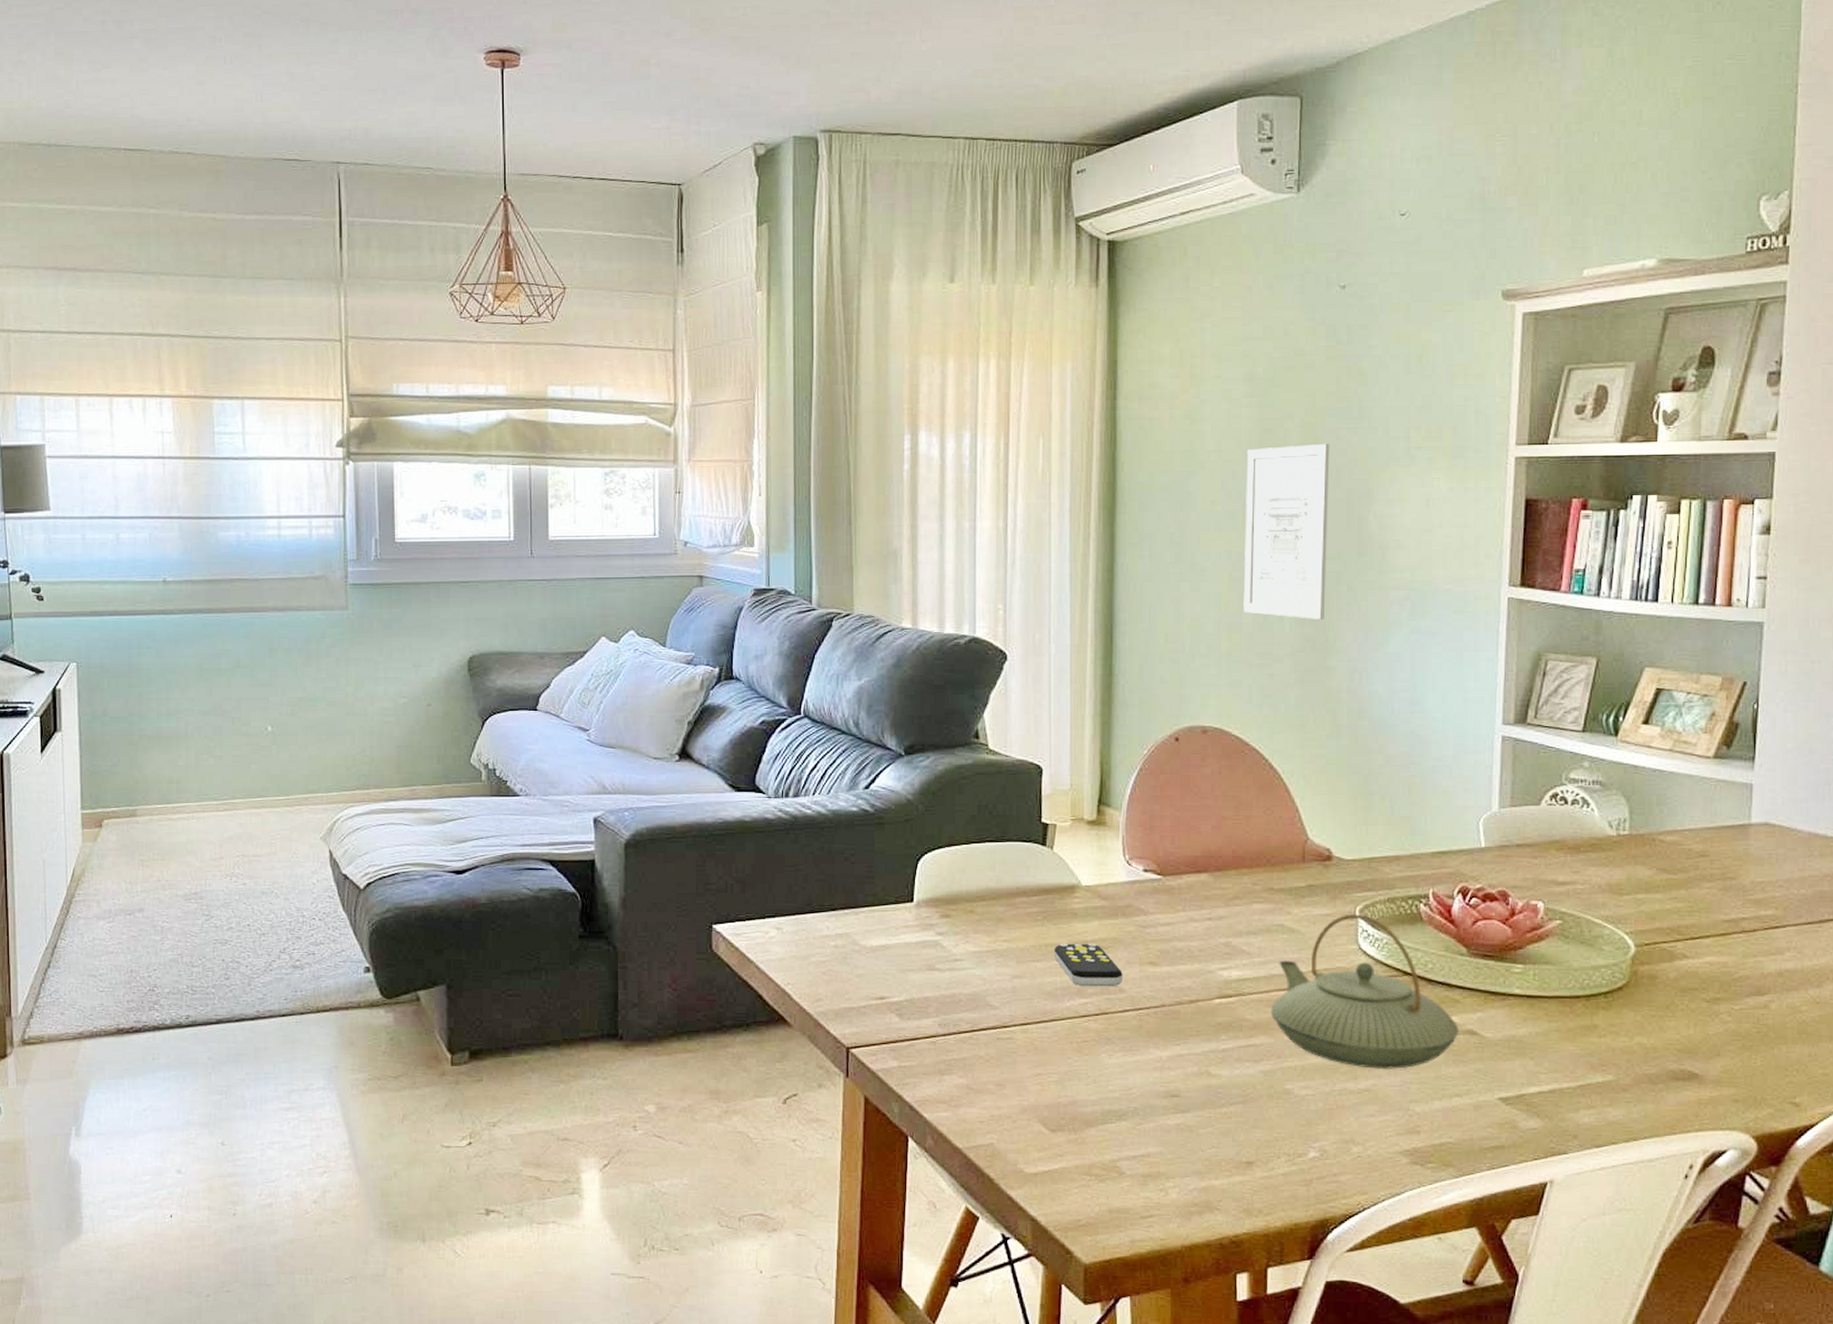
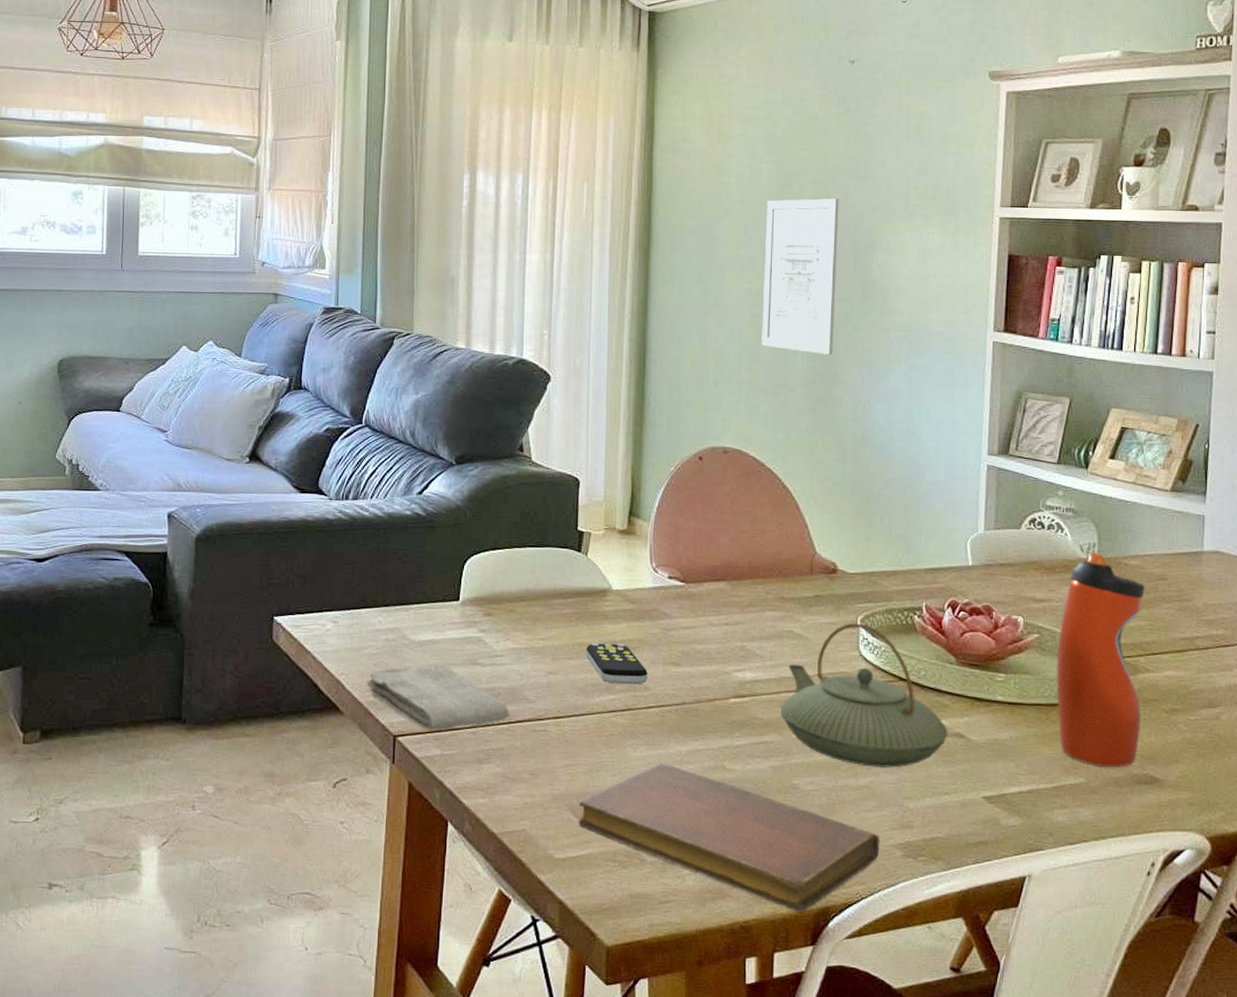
washcloth: none [815,970,972,1042] -> present [367,663,510,731]
notebook: none [1050,1070,1384,1225] -> present [578,763,880,913]
water bottle: none [1581,828,1683,1062] -> present [1056,552,1145,767]

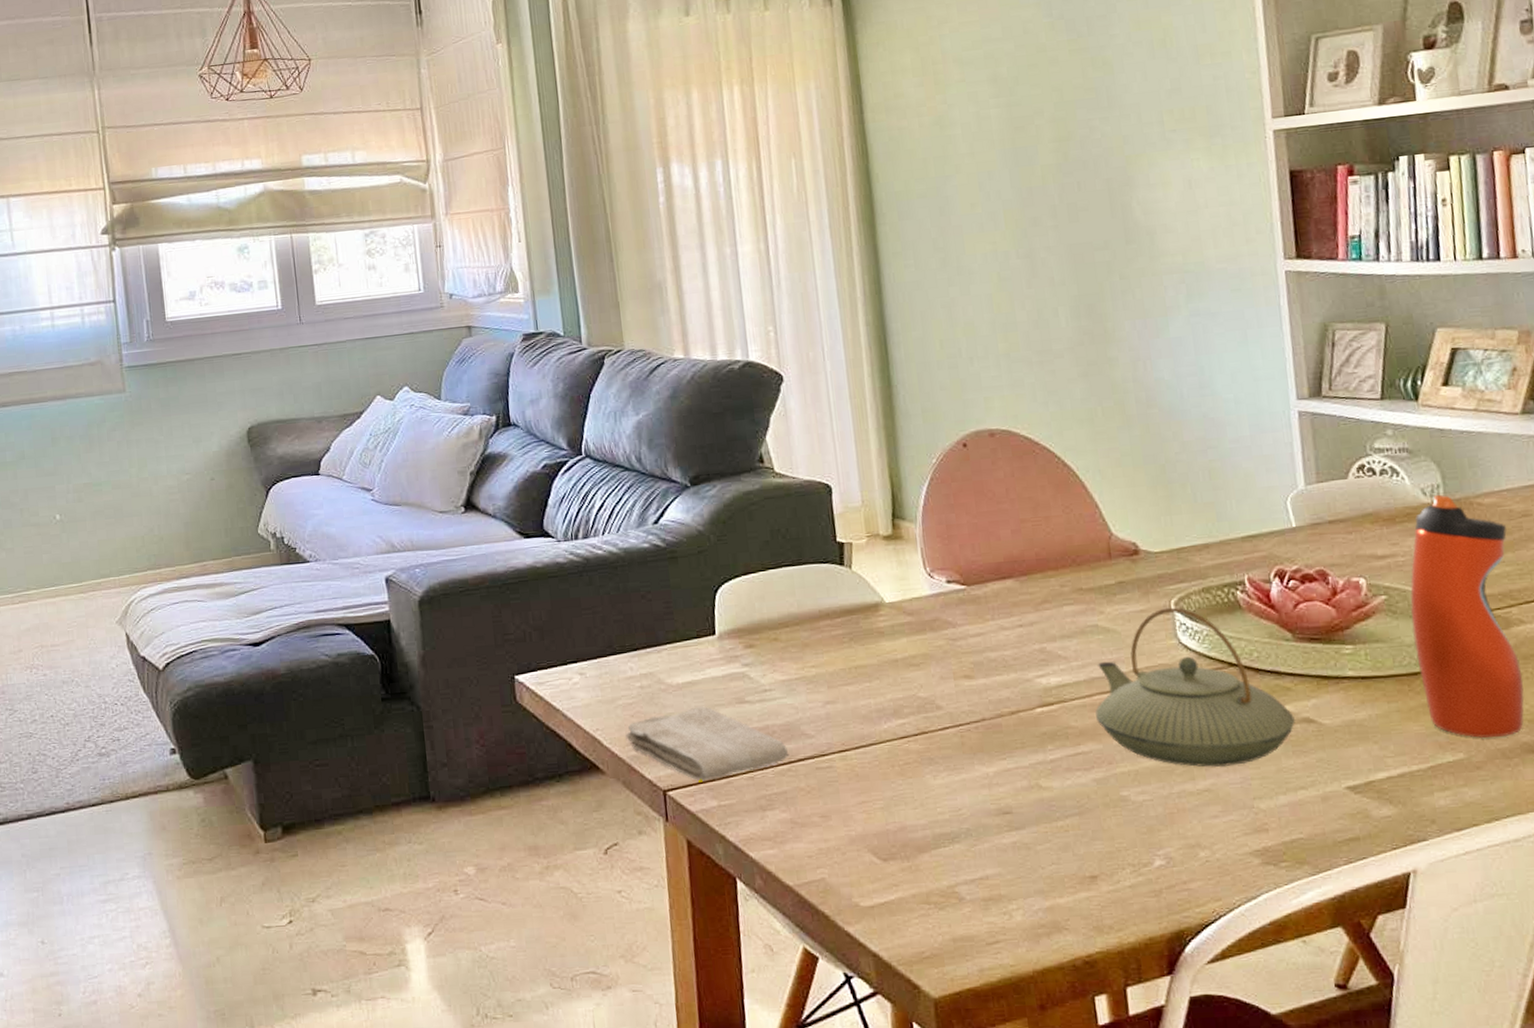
notebook: present [578,763,880,913] -> none [880,789,1234,940]
remote control: present [585,642,648,685] -> none [864,661,939,707]
wall art: present [762,198,839,355] -> none [1001,136,1100,312]

